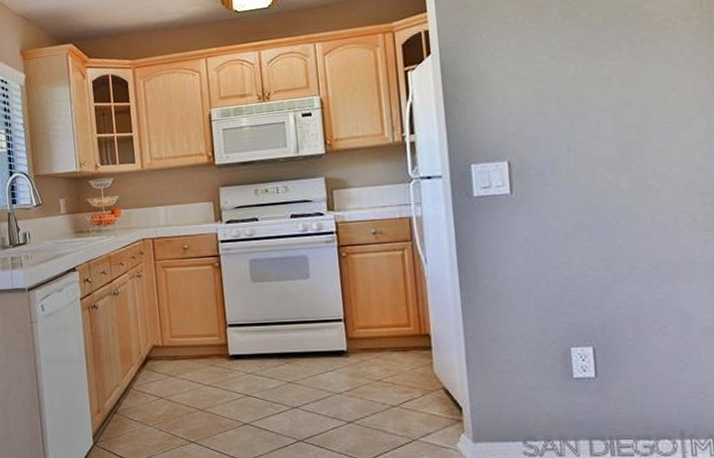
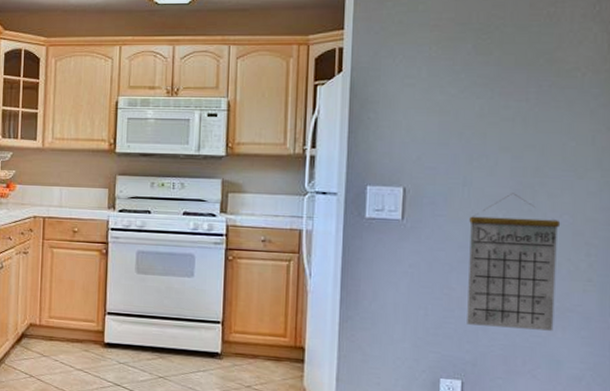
calendar: none [579,152,679,290] -> present [467,193,561,331]

